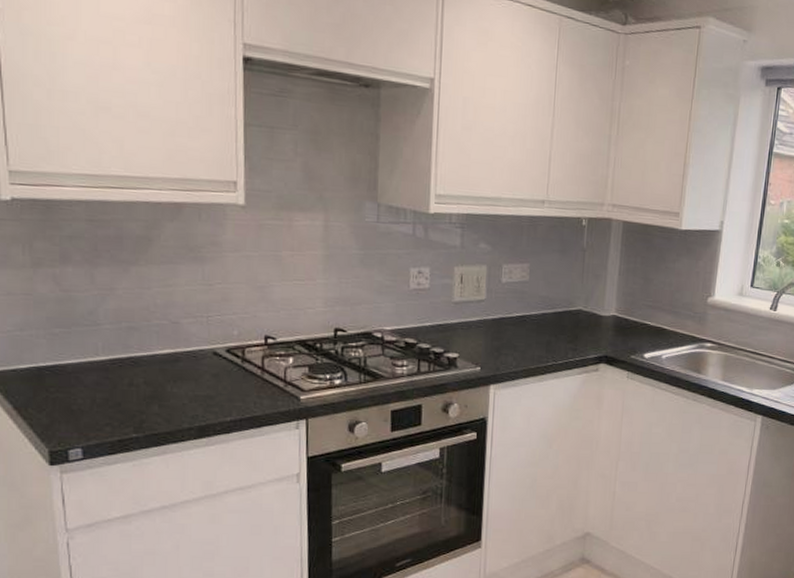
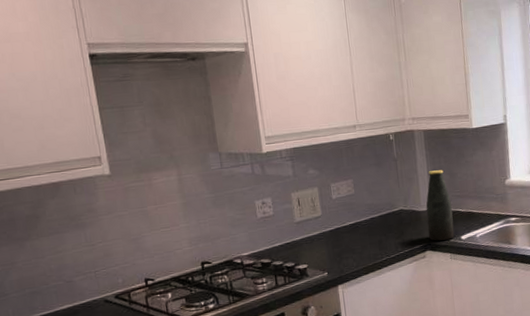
bottle: none [606,271,640,355] -> present [426,170,455,241]

